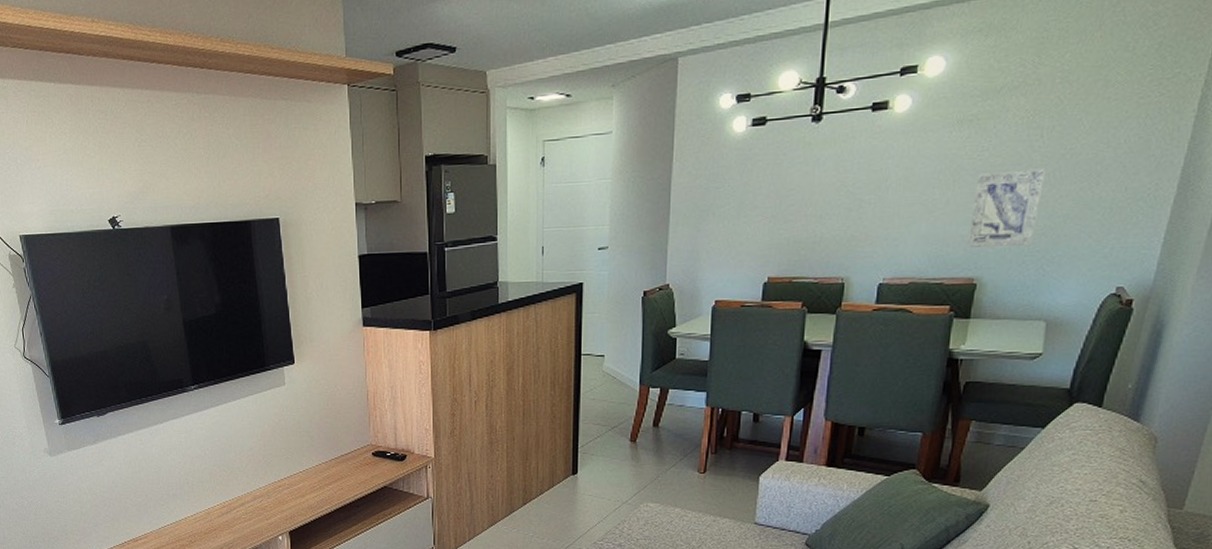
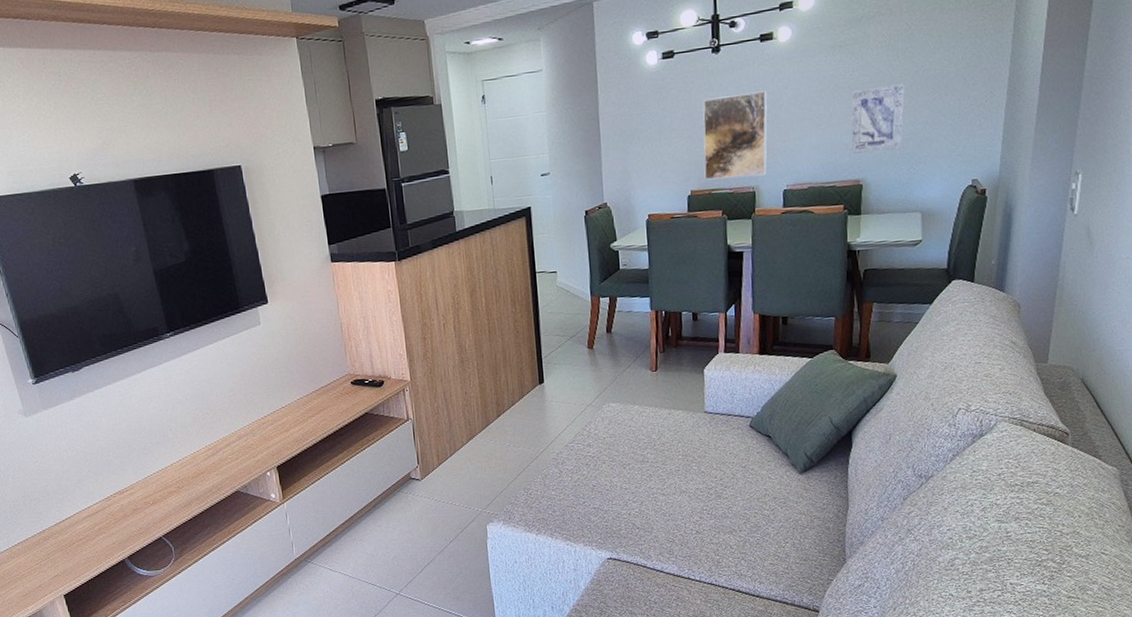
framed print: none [786,168,873,267] -> present [703,91,768,180]

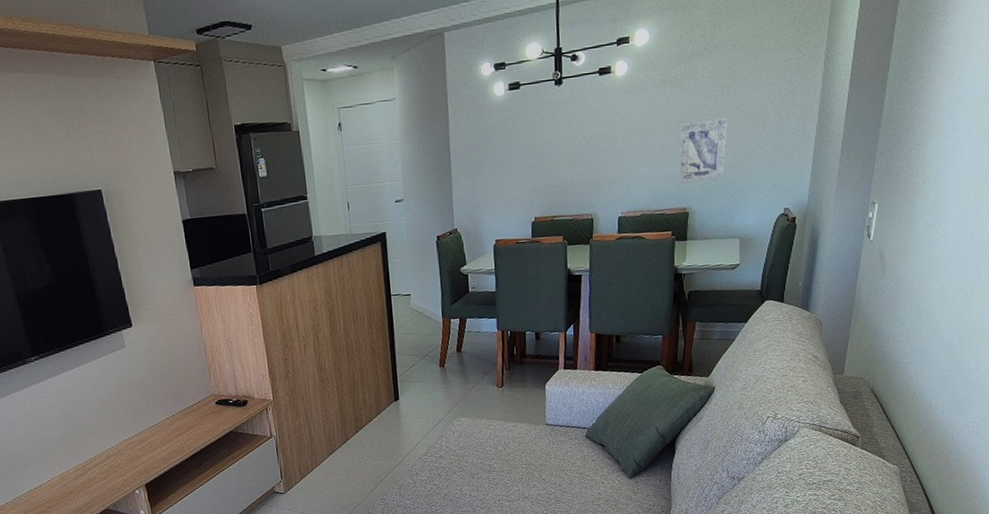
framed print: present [703,91,768,180] -> none [546,122,605,207]

